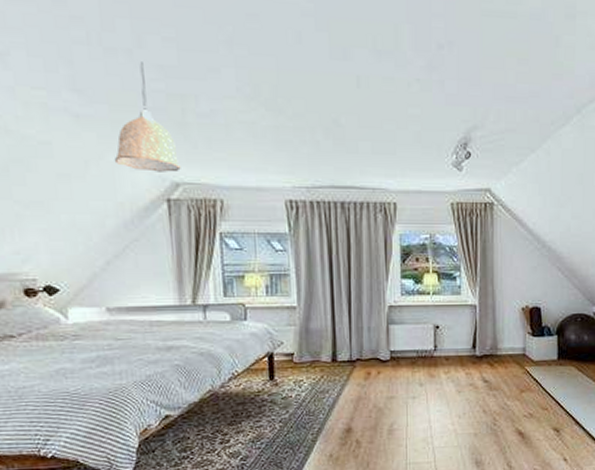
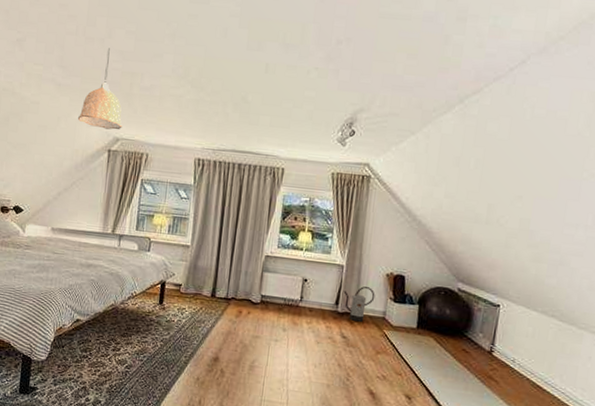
watering can: none [479,325,513,363] -> present [343,286,375,322]

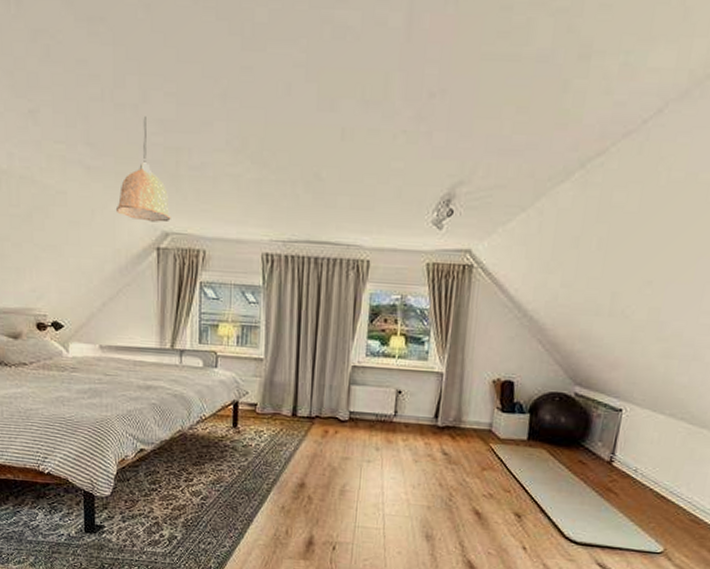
watering can: present [343,286,375,322] -> none [443,396,480,436]

